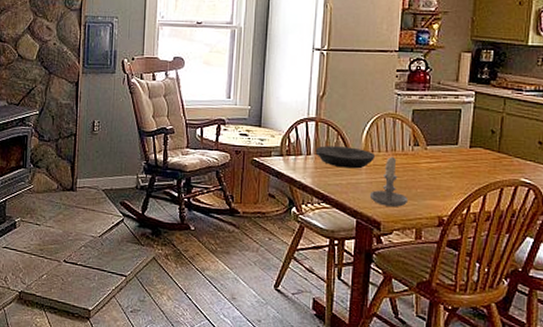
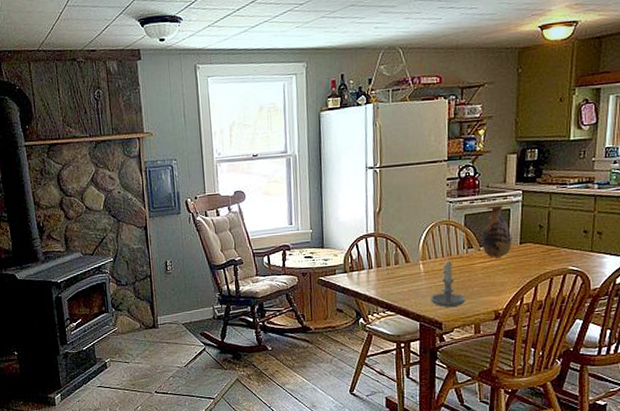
plate: present [315,146,375,169] -> none [376,256,432,277]
vase: none [429,103,461,159] -> present [481,205,511,257]

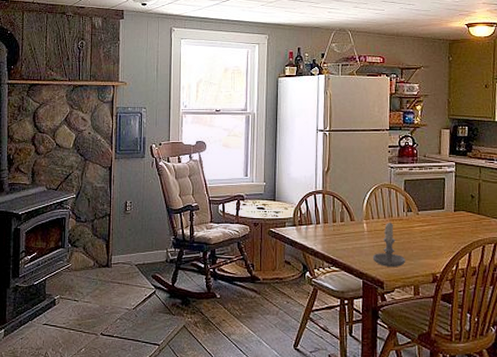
vase: present [481,205,511,257] -> none [420,174,447,222]

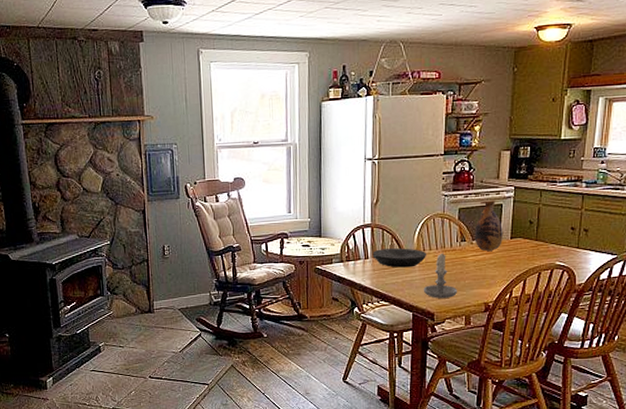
plate: none [323,215,375,235] -> present [372,248,426,268]
vase: none [420,174,447,222] -> present [474,200,503,251]

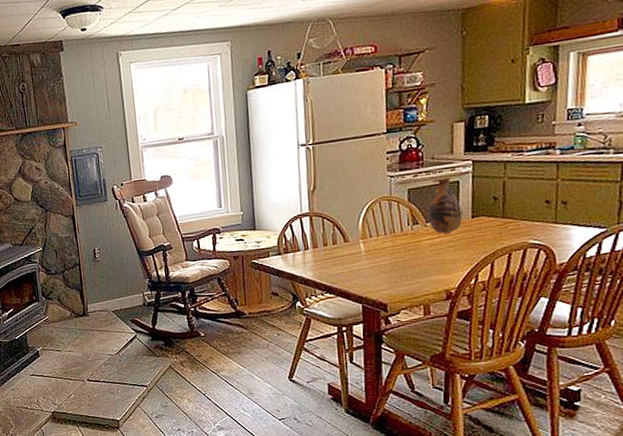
plate: present [372,248,426,268] -> none [312,235,374,258]
candle: present [423,252,457,298] -> none [372,238,412,288]

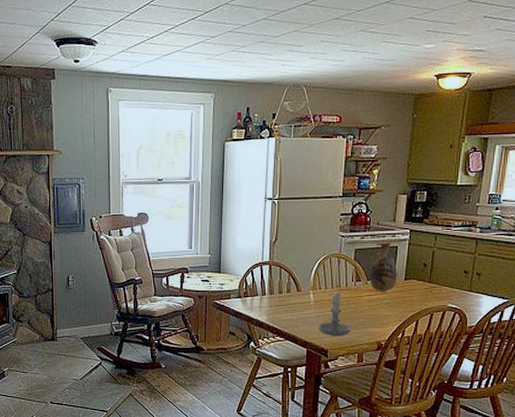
candle: none [372,238,412,288] -> present [317,291,351,336]

